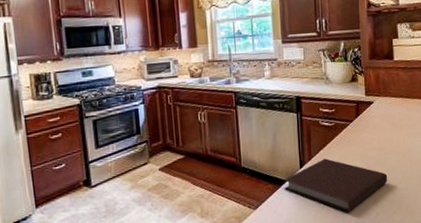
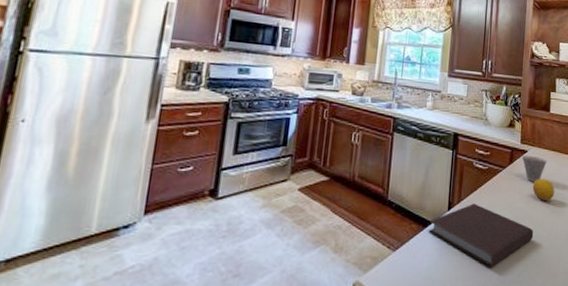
cup: none [368,105,395,132] -> present [521,155,547,183]
fruit: none [382,125,406,146] -> present [532,178,555,200]

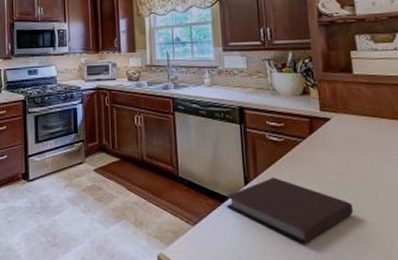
cup: present [521,155,547,183] -> none [324,123,358,153]
fruit: present [532,178,555,200] -> none [343,147,375,171]

